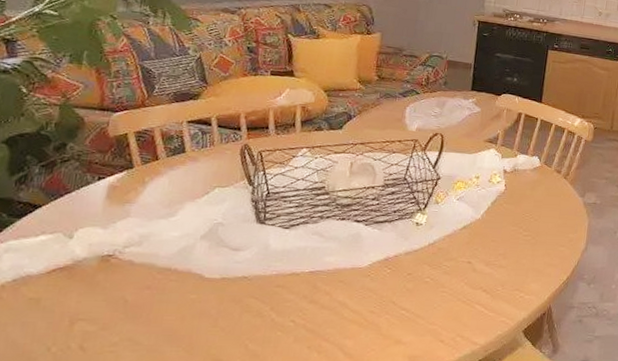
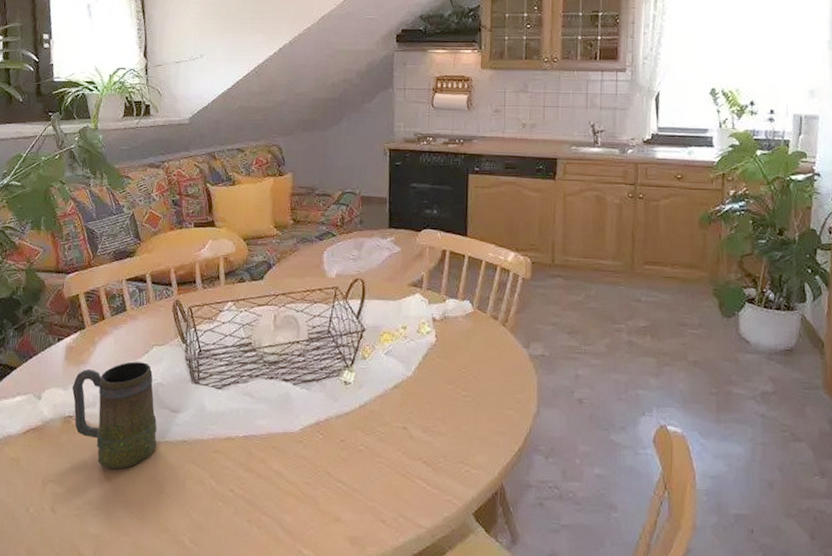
mug: none [113,202,214,306] -> present [72,361,157,470]

